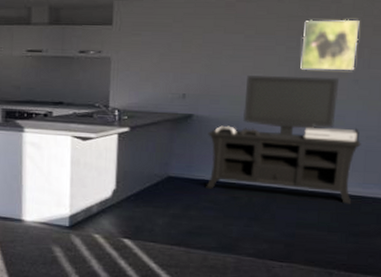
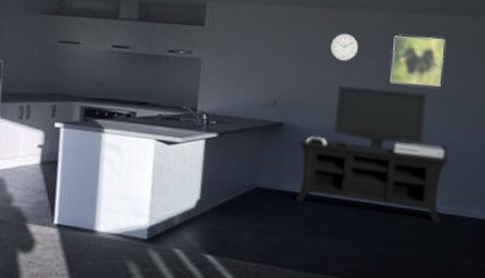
wall clock: none [239,22,268,50] -> present [331,33,359,61]

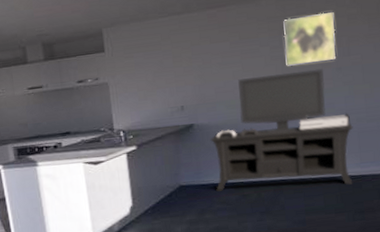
wall clock: present [331,33,359,61] -> none [224,28,251,56]

